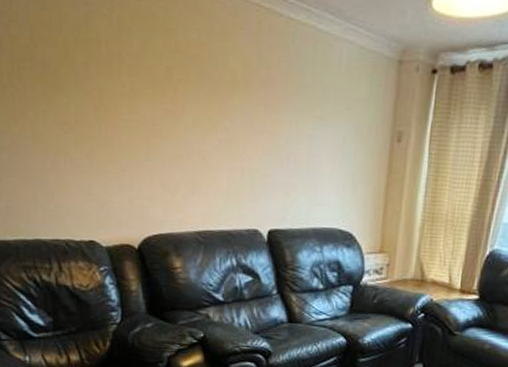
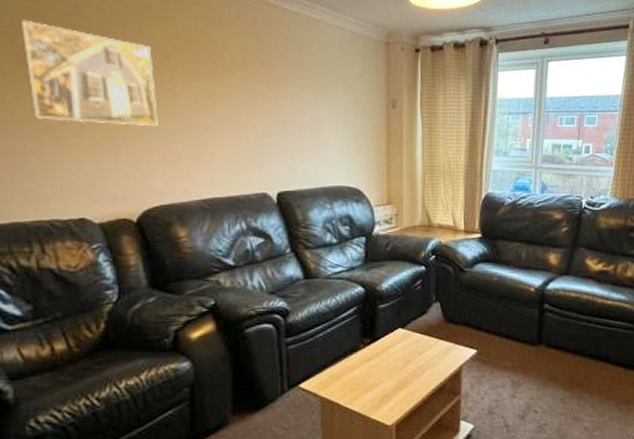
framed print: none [38,31,159,152] -> present [20,20,158,127]

